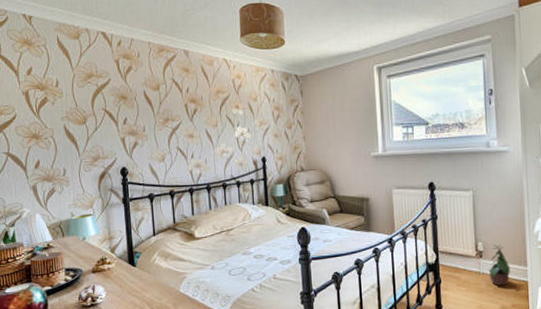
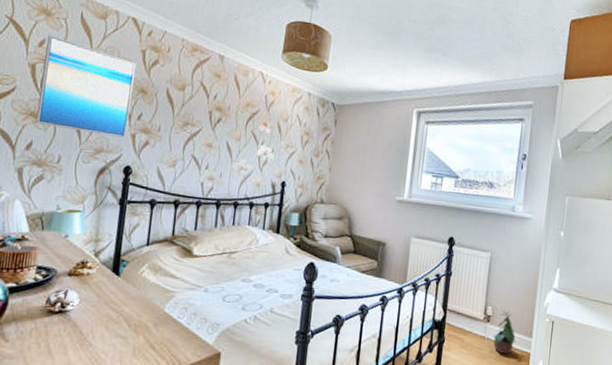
wall art: none [33,62,117,144] -> present [35,34,137,138]

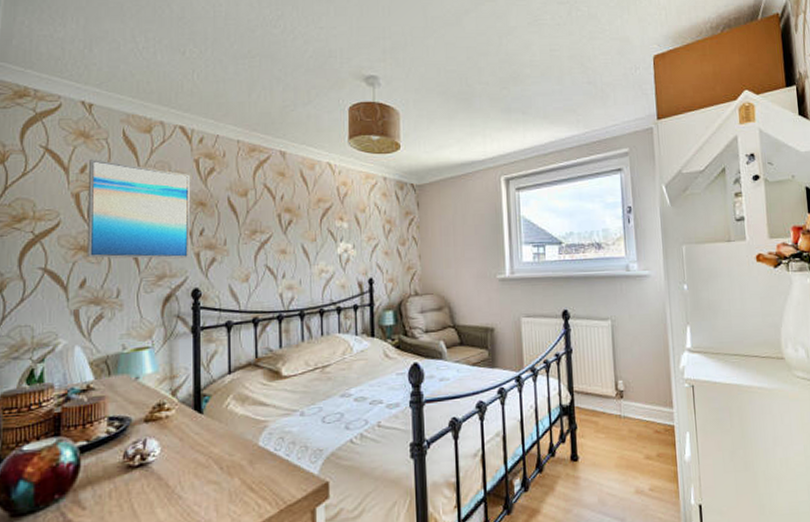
potted plant: present [493,311,516,355] -> none [630,382,655,432]

